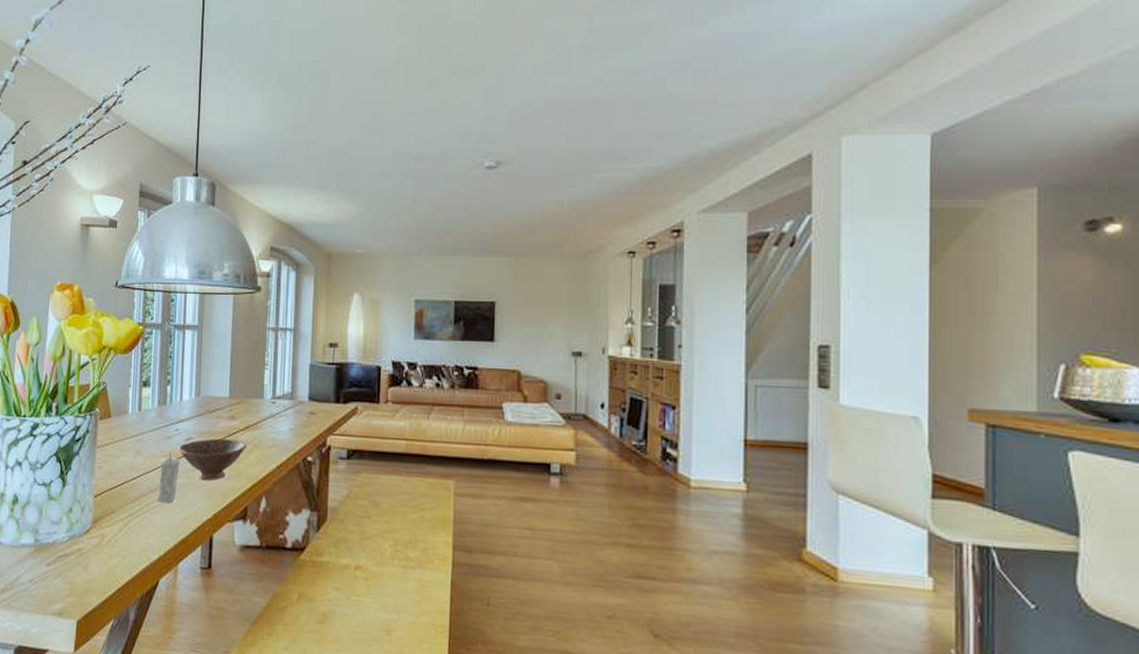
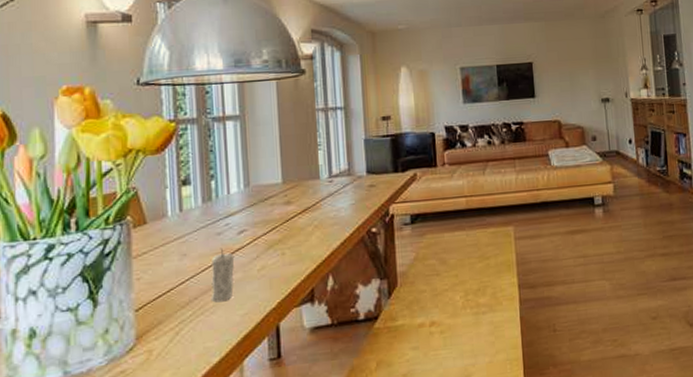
bowl: present [178,438,247,480] -> none [231,223,308,270]

